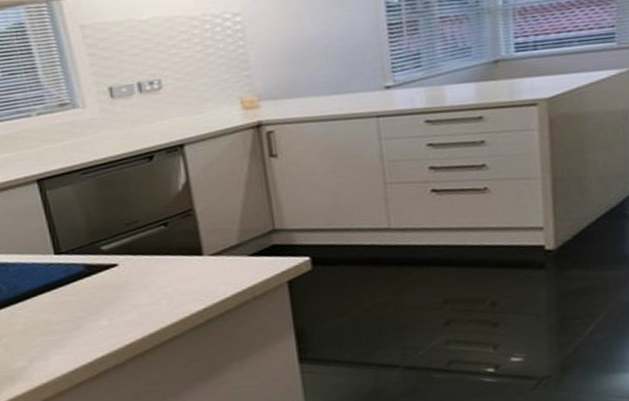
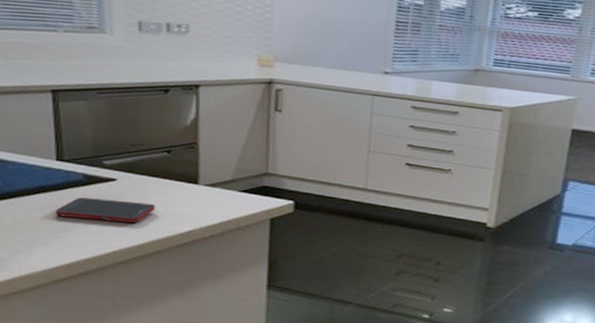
cell phone: none [63,285,163,315] -> present [55,197,155,223]

